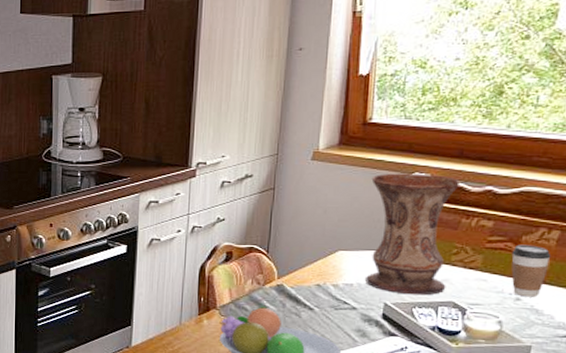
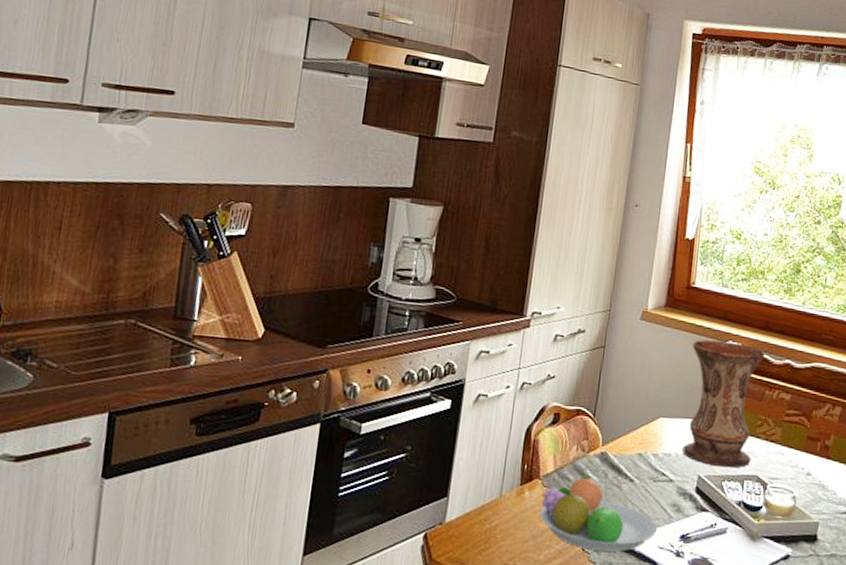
coffee cup: present [511,244,551,297] -> none [804,419,835,473]

